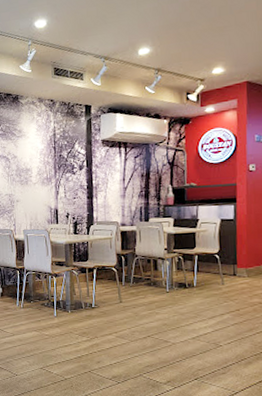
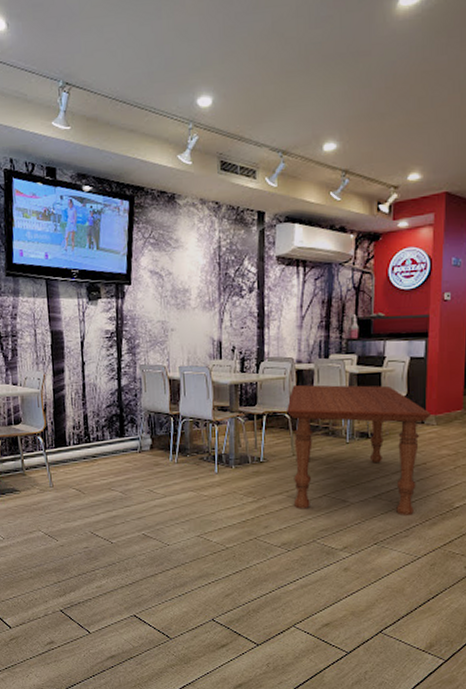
dining table: none [114,243,243,355] -> present [287,385,432,515]

